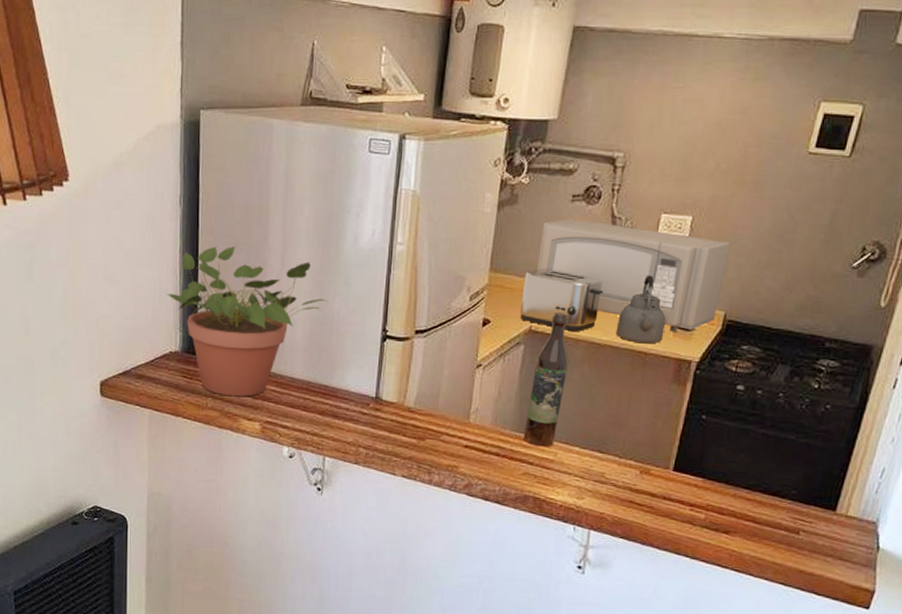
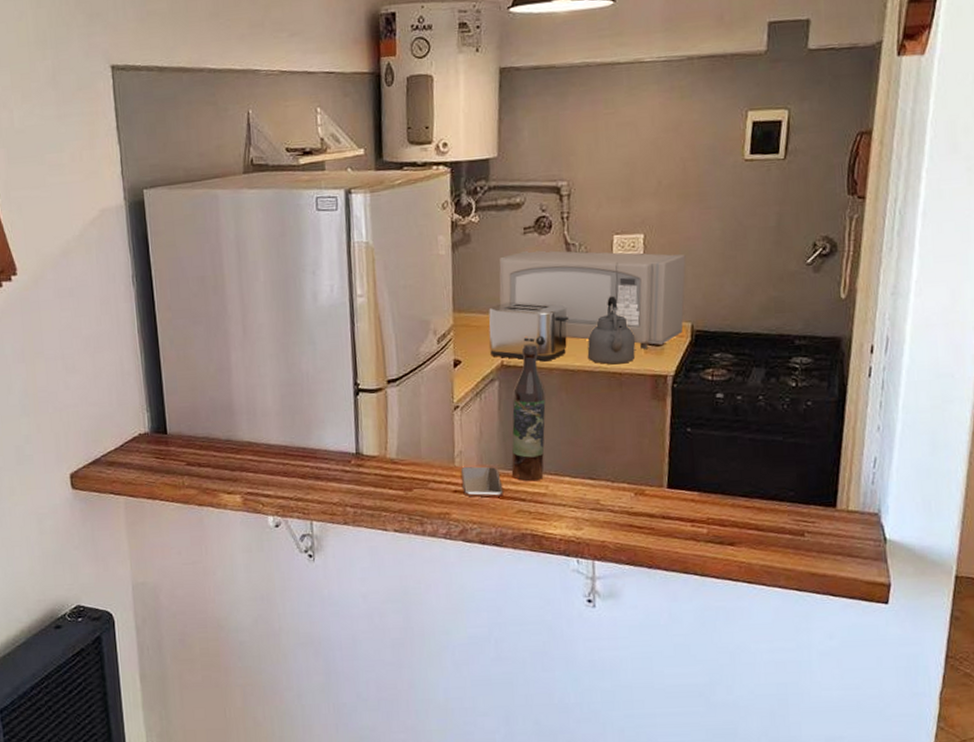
potted plant: present [166,245,327,397] -> none [128,318,294,472]
smartphone: none [474,424,513,458] -> present [460,466,504,498]

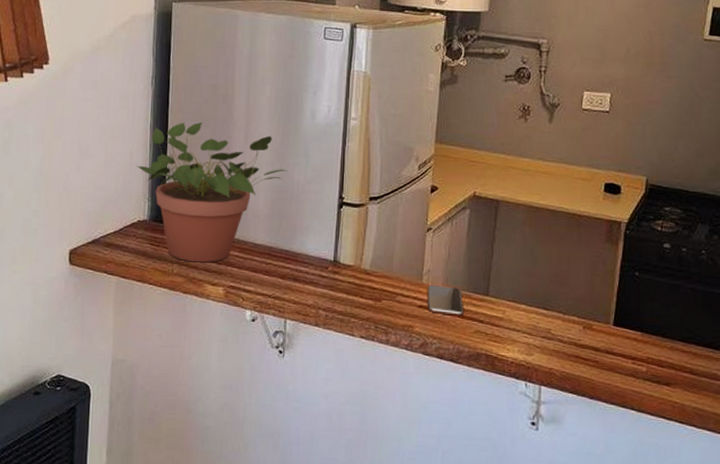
potted plant: none [128,318,294,472] -> present [136,121,287,263]
toaster: present [488,301,570,362] -> none [464,139,539,197]
microwave: present [499,250,686,349] -> none [478,95,646,196]
wine bottle: present [511,344,546,482] -> none [473,179,511,305]
kettle: present [587,295,636,365] -> none [551,145,595,207]

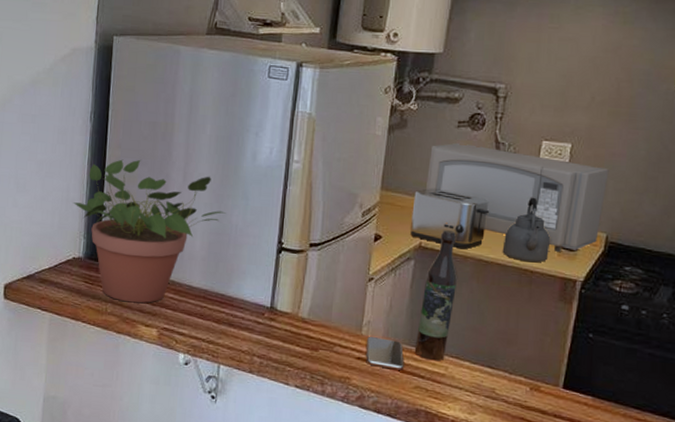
toaster: none [464,139,539,197] -> present [409,187,490,249]
wine bottle: none [473,179,511,305] -> present [414,230,458,361]
microwave: none [478,95,646,196] -> present [426,142,609,252]
kettle: none [551,145,595,207] -> present [502,197,550,263]

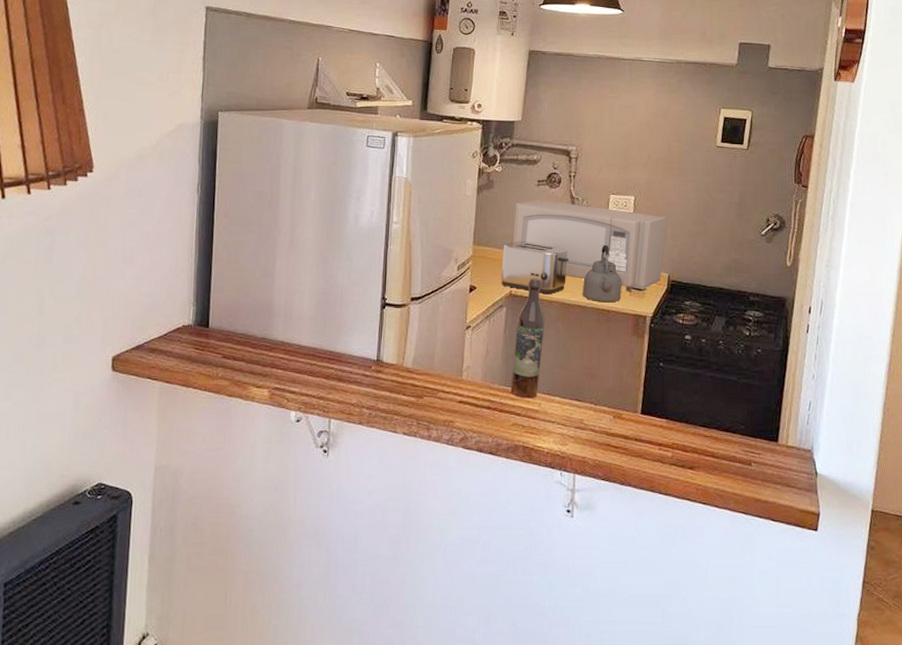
potted plant: present [72,159,226,304] -> none [181,227,331,366]
smartphone: present [366,337,405,371] -> none [466,381,502,410]

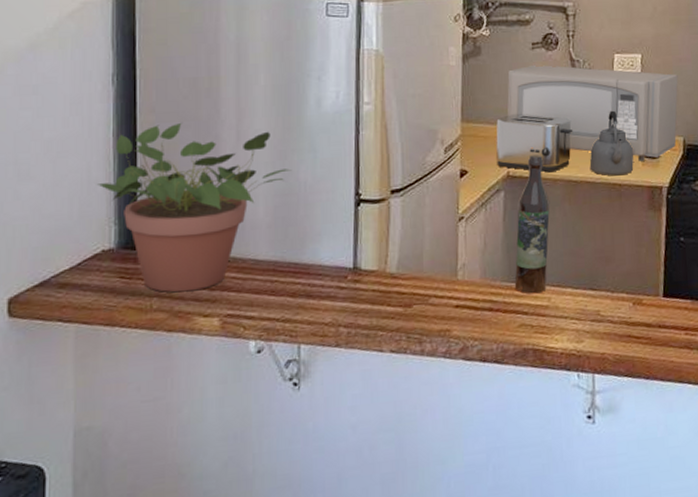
potted plant: none [181,227,331,366] -> present [96,122,291,293]

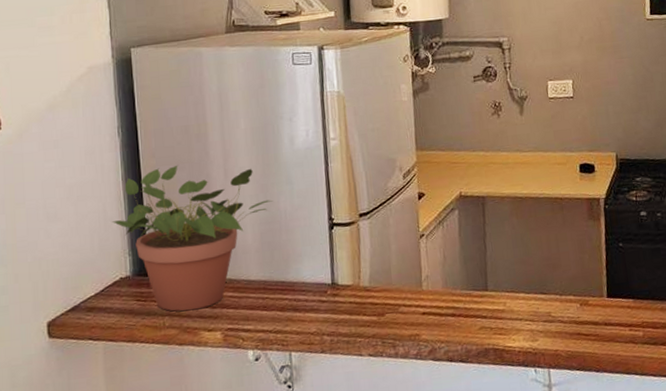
toaster: present [495,113,573,173] -> none [447,139,516,191]
microwave: present [507,64,679,161] -> none [454,95,610,177]
wine bottle: present [514,155,550,294] -> none [471,175,502,300]
kettle: present [589,110,634,176] -> none [532,132,573,191]

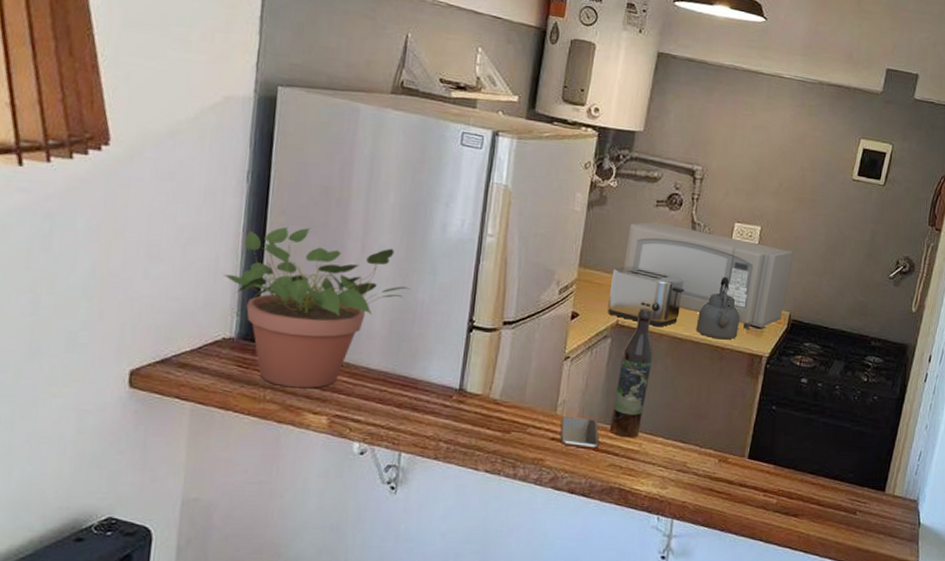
smartphone: none [427,288,467,318] -> present [560,416,599,449]
toaster: none [447,139,516,191] -> present [607,265,685,327]
microwave: none [454,95,610,177] -> present [624,221,793,329]
wine bottle: none [471,175,502,300] -> present [609,308,654,438]
kettle: none [532,132,573,191] -> present [696,276,740,340]

